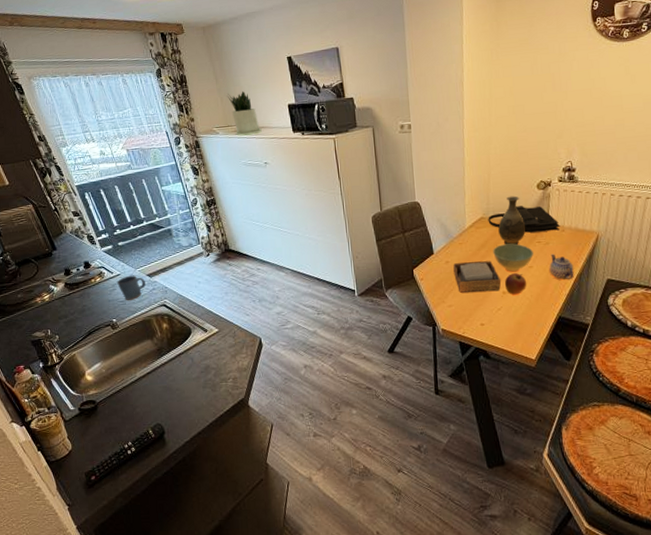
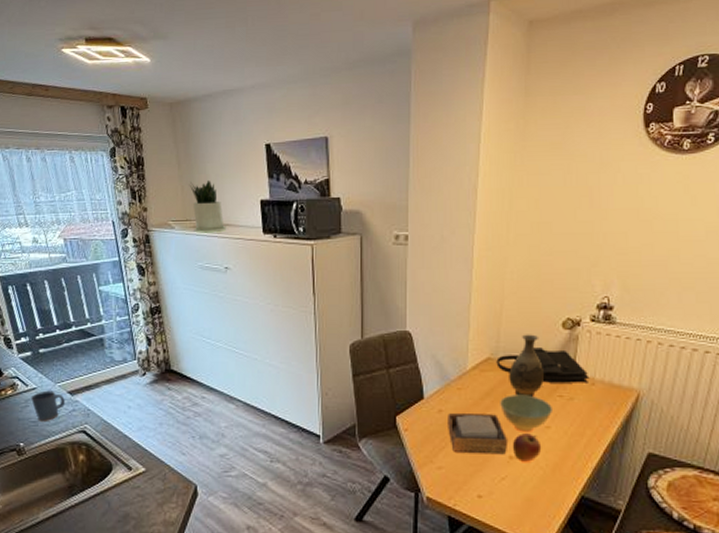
teapot: present [549,254,574,280] -> none [572,413,605,449]

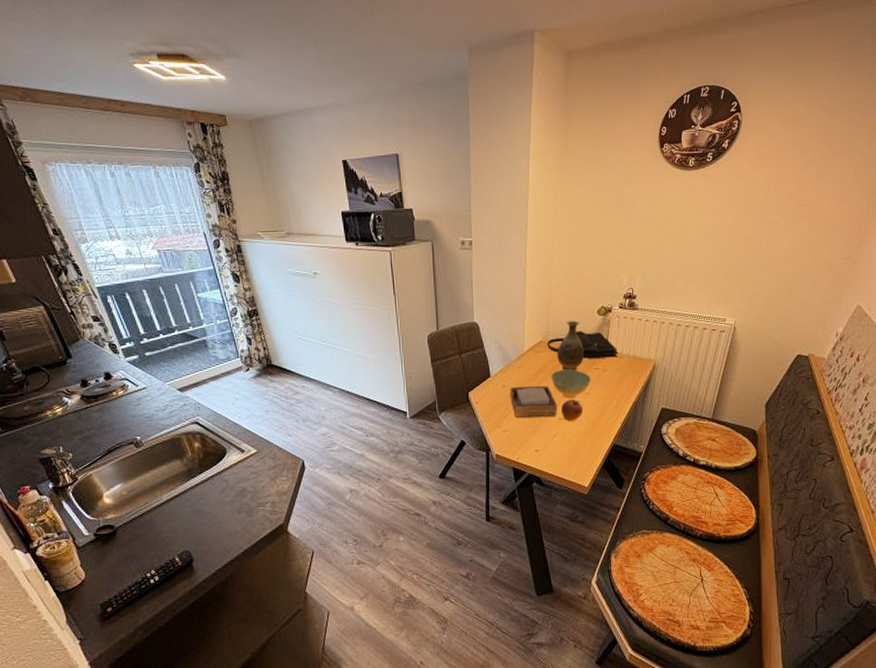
mug: present [31,390,65,421] -> none [143,389,176,416]
planter: present [189,181,227,233] -> none [274,194,313,243]

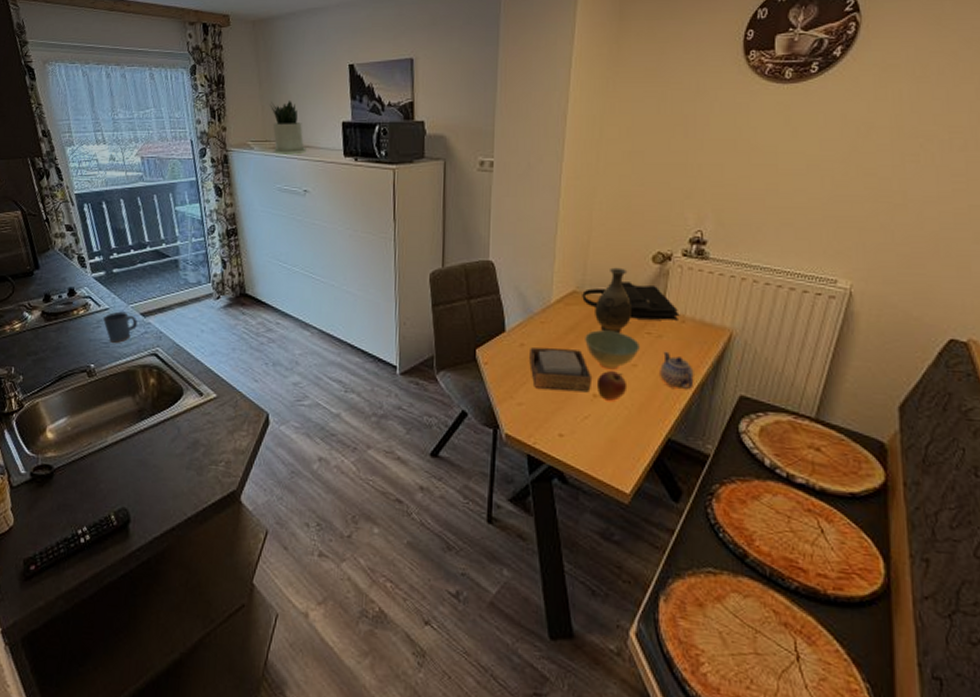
mug: none [143,389,176,416] -> present [103,311,137,343]
planter: none [274,194,313,243] -> present [269,101,307,155]
teapot: none [606,381,630,408] -> present [660,351,694,390]

